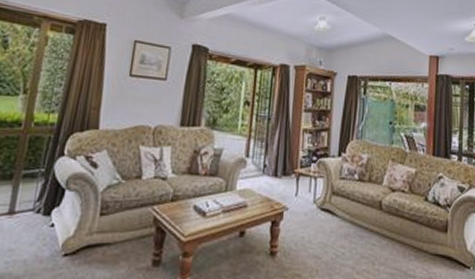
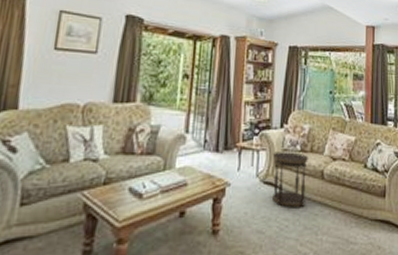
side table: none [329,179,367,236] -> present [272,150,309,207]

